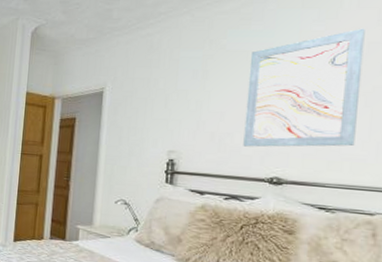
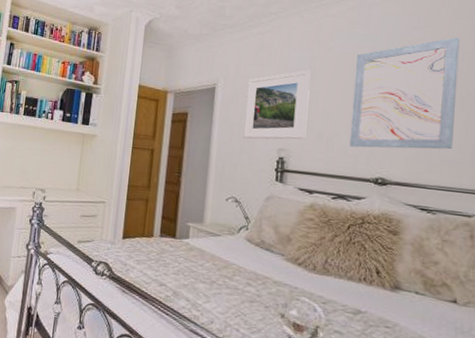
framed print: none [132,70,203,142] -> present [243,69,311,140]

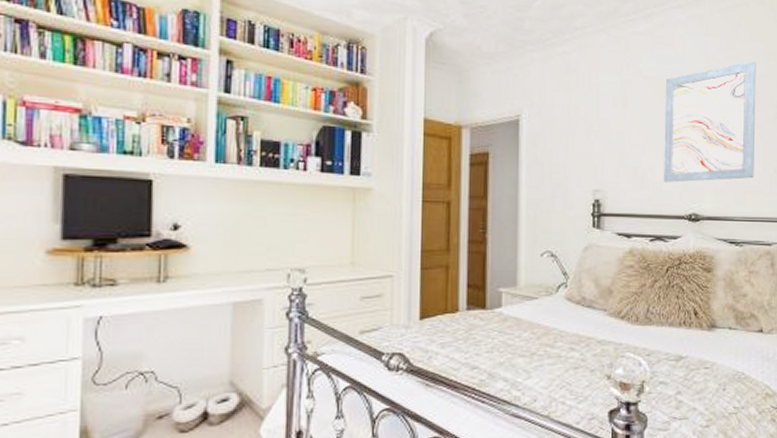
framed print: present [243,69,311,140] -> none [555,96,622,181]

